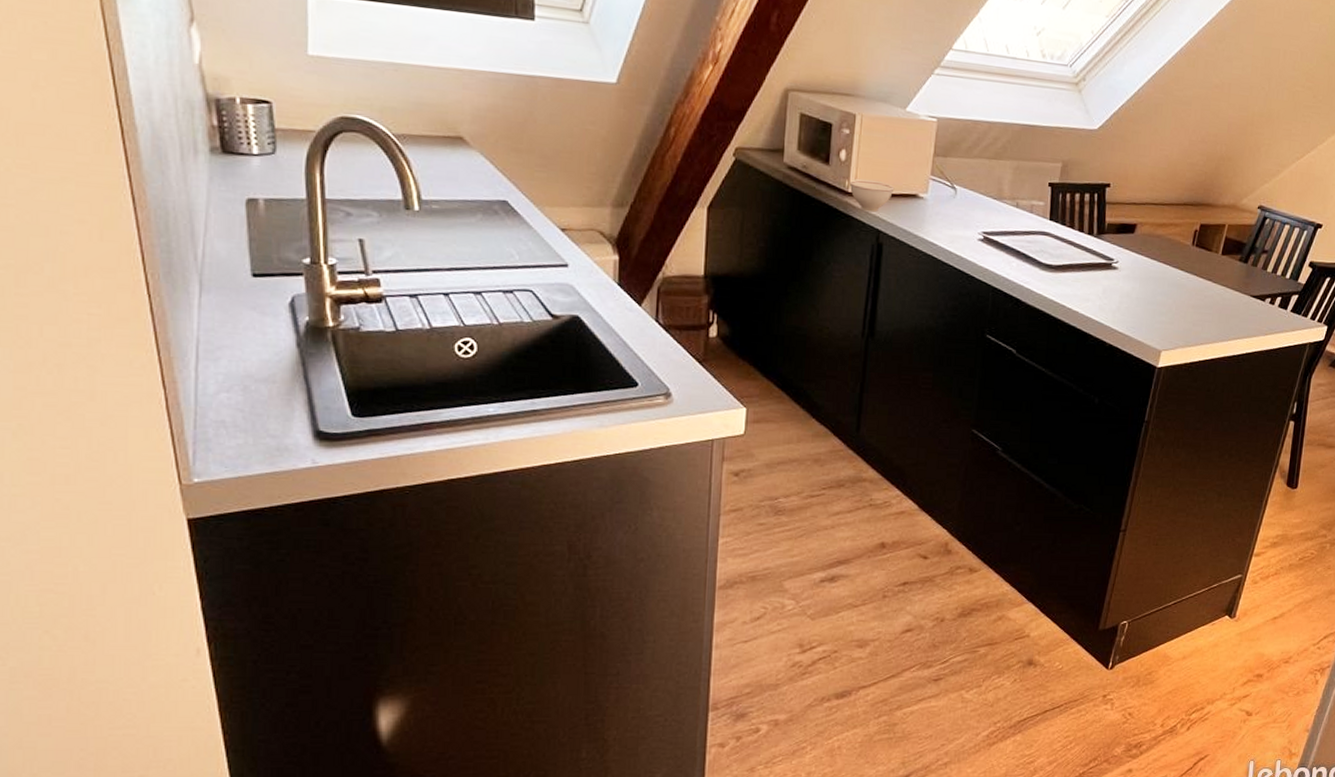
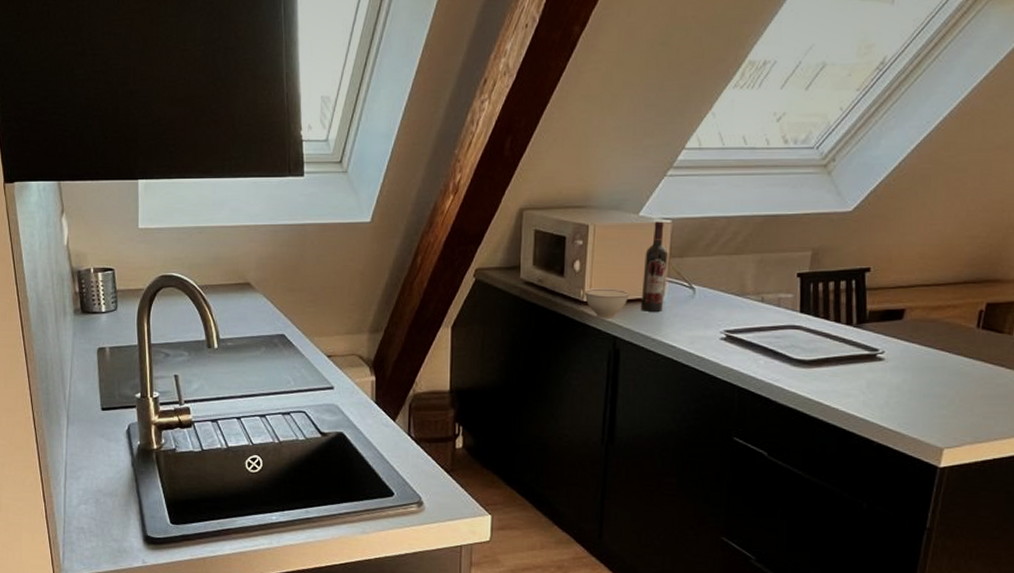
wine bottle: none [904,118,933,209] -> present [640,221,669,312]

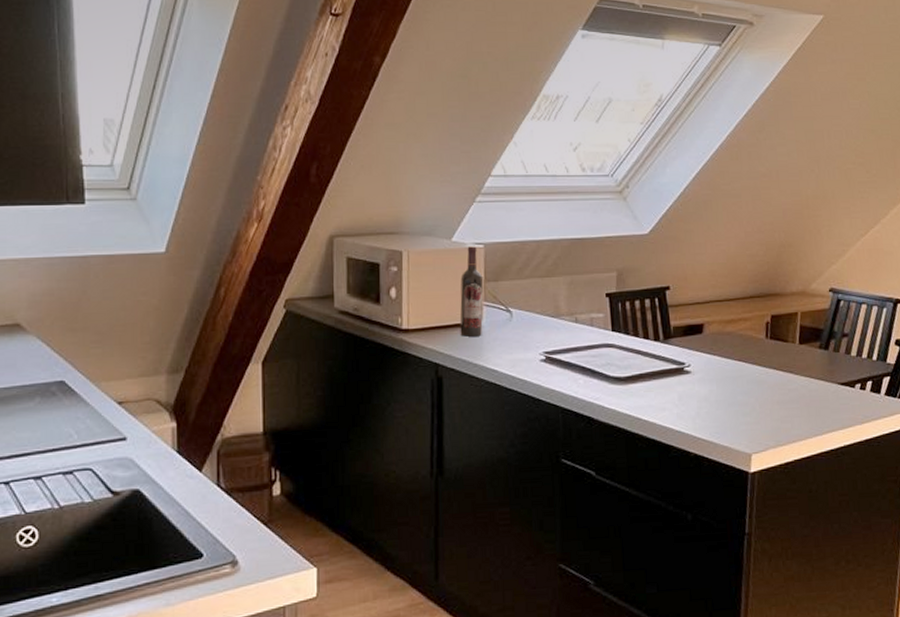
bowl: present [584,287,630,319] -> none [402,313,449,346]

